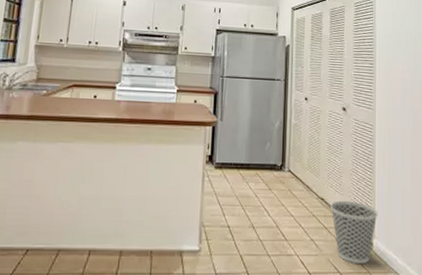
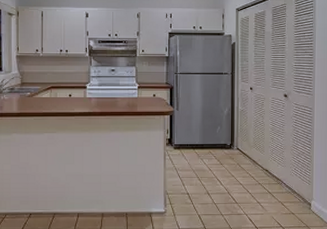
wastebasket: present [330,200,378,265] -> none [274,171,316,221]

